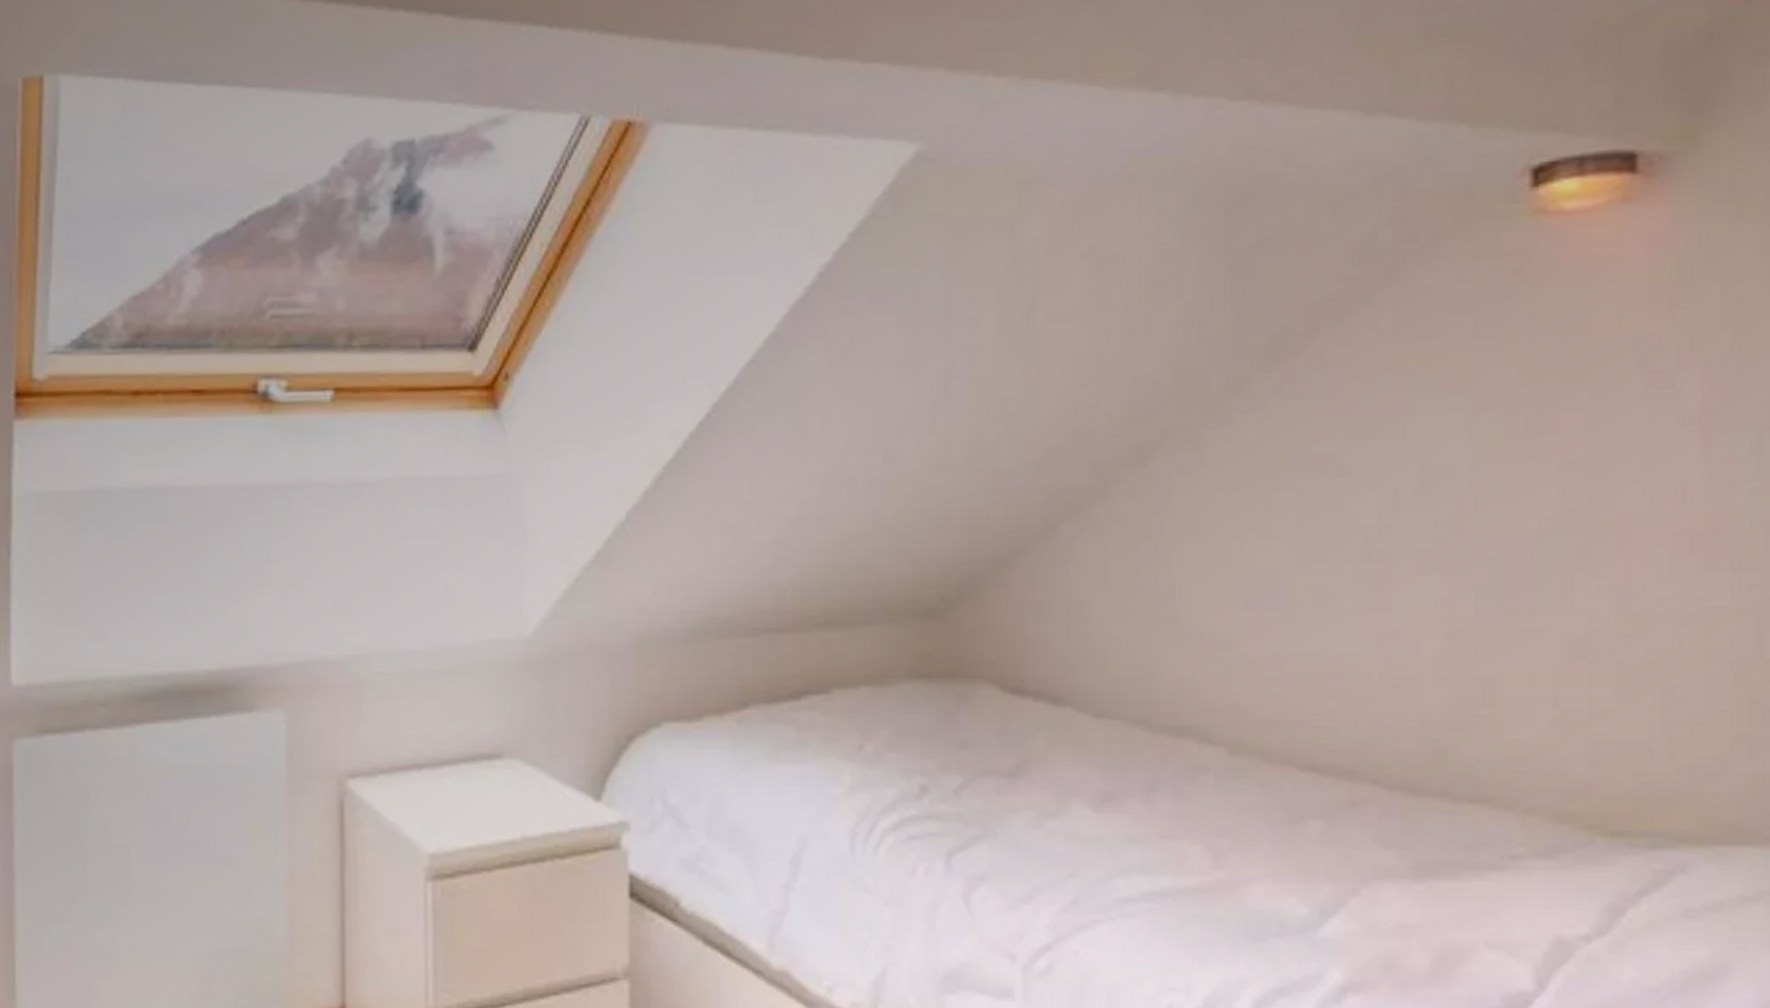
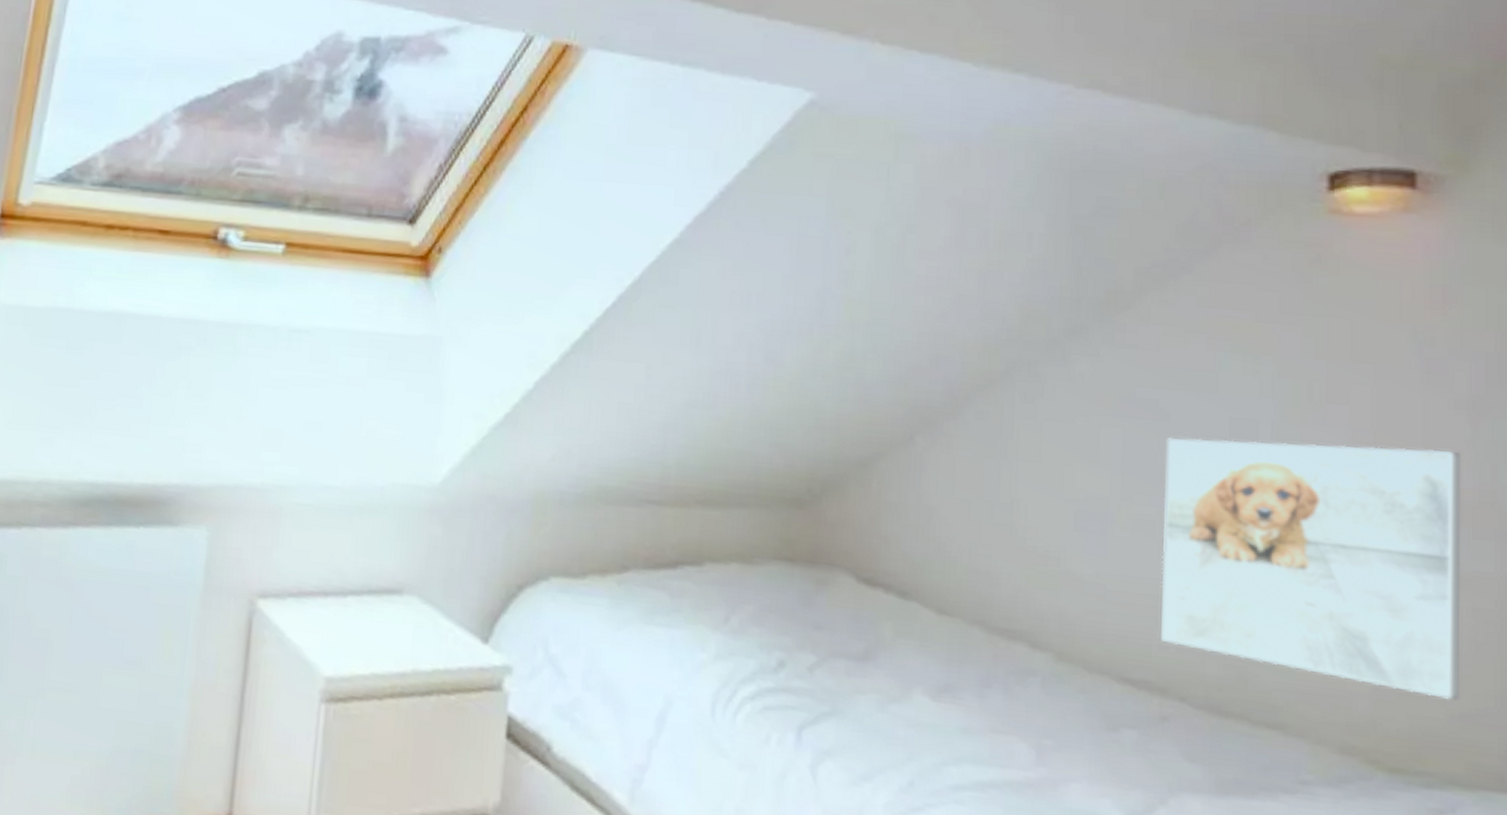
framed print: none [1346,473,1690,752] -> present [1161,437,1460,701]

